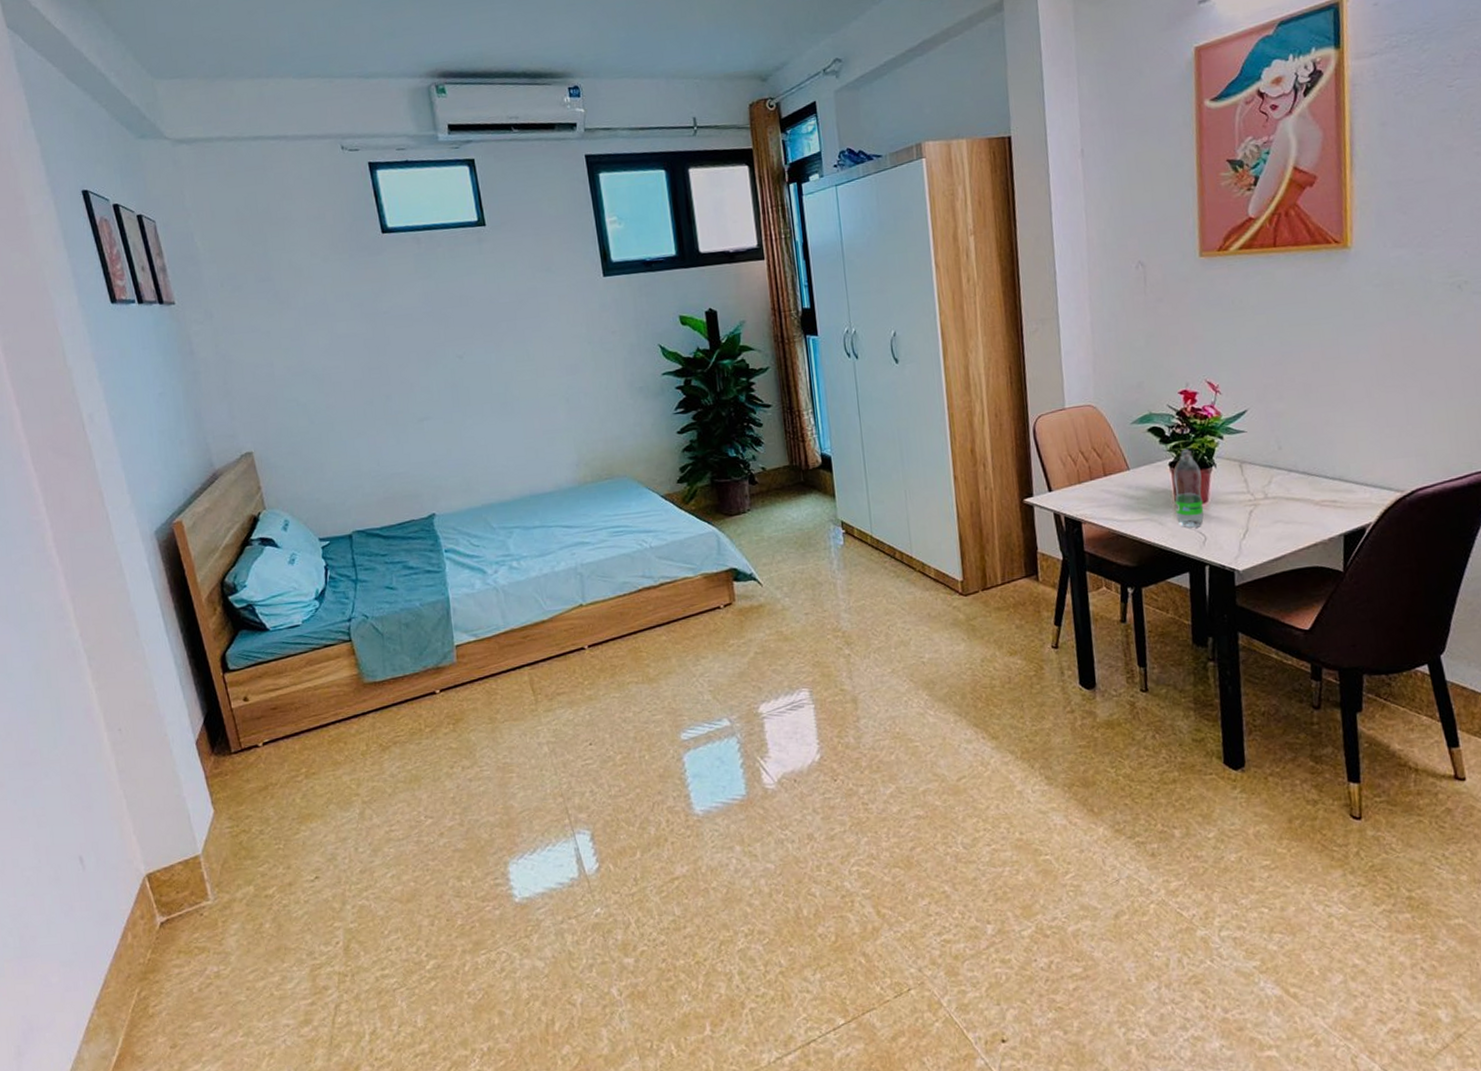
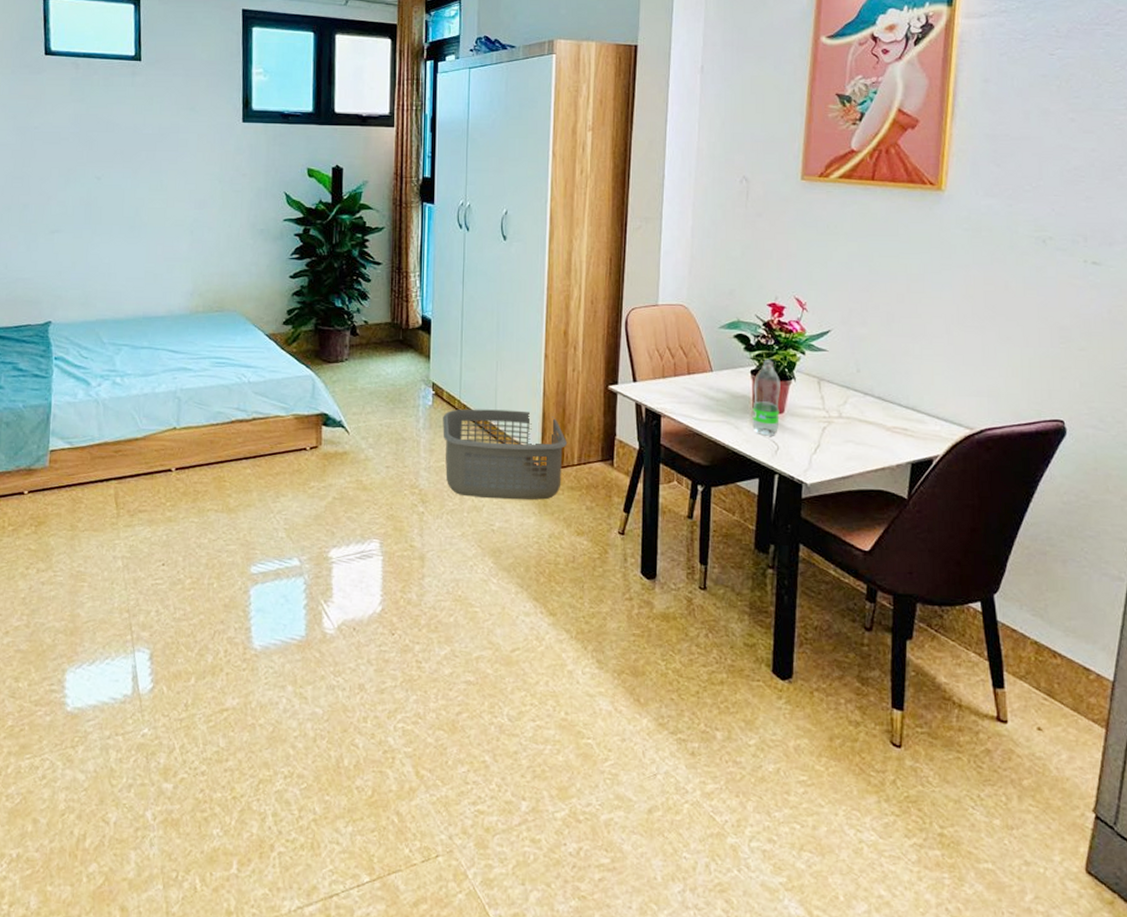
clothes hamper: none [856,537,989,632] -> present [443,409,568,500]

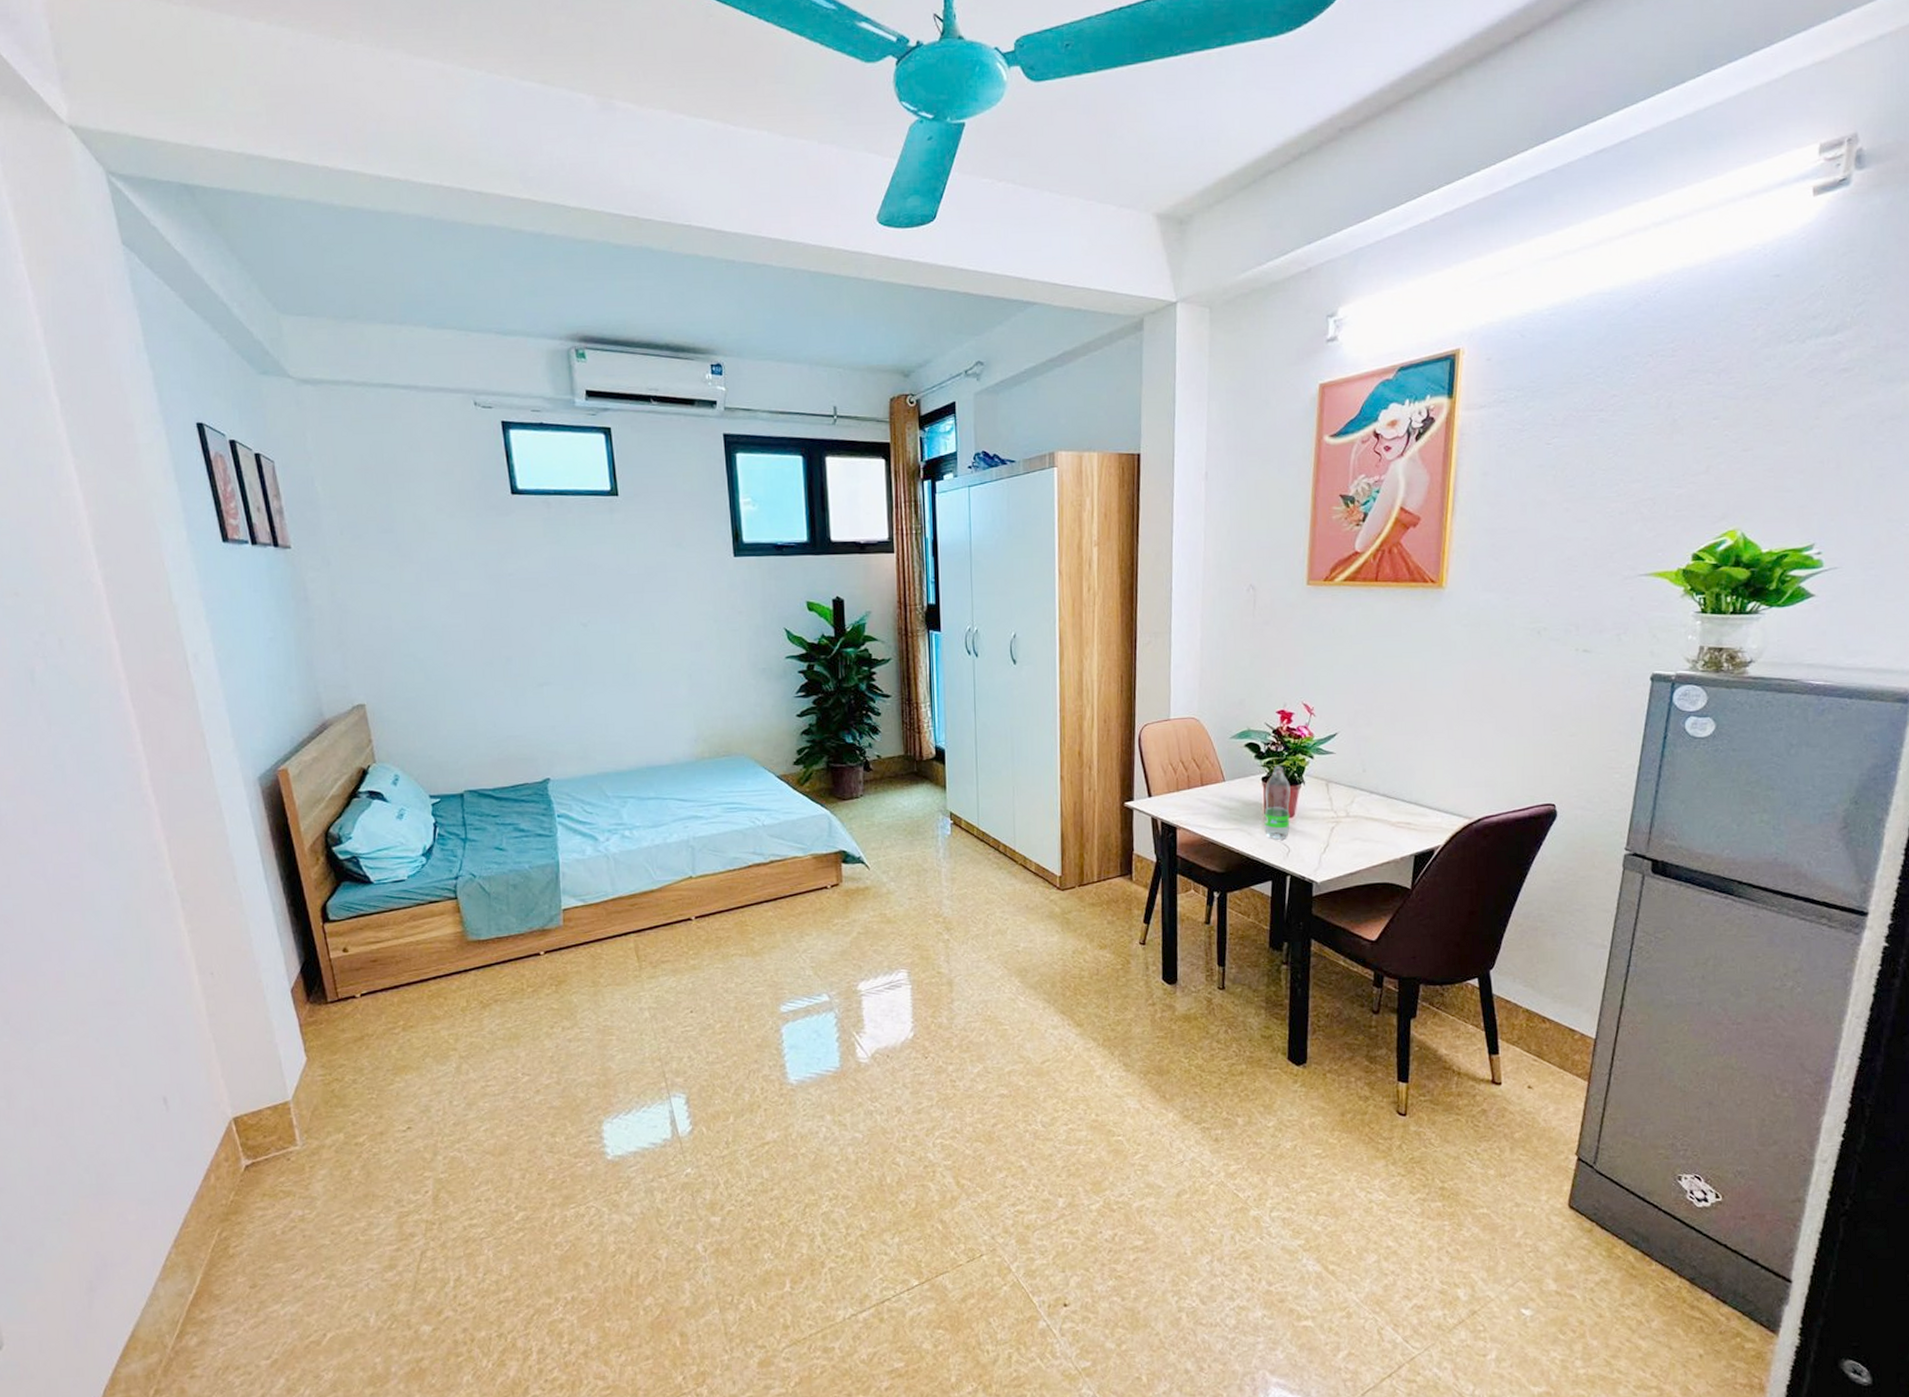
clothes hamper: present [443,409,568,500] -> none [962,833,1087,921]

